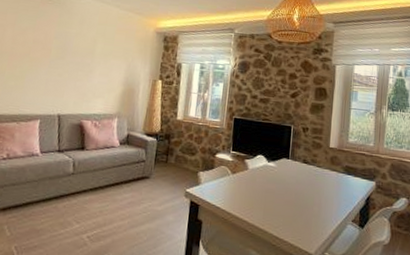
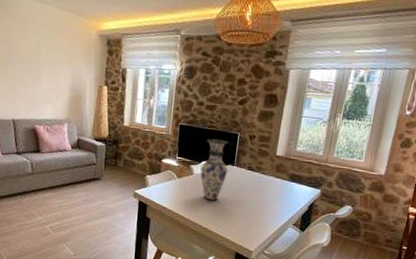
vase: none [255,131,284,198] -> present [200,138,229,201]

